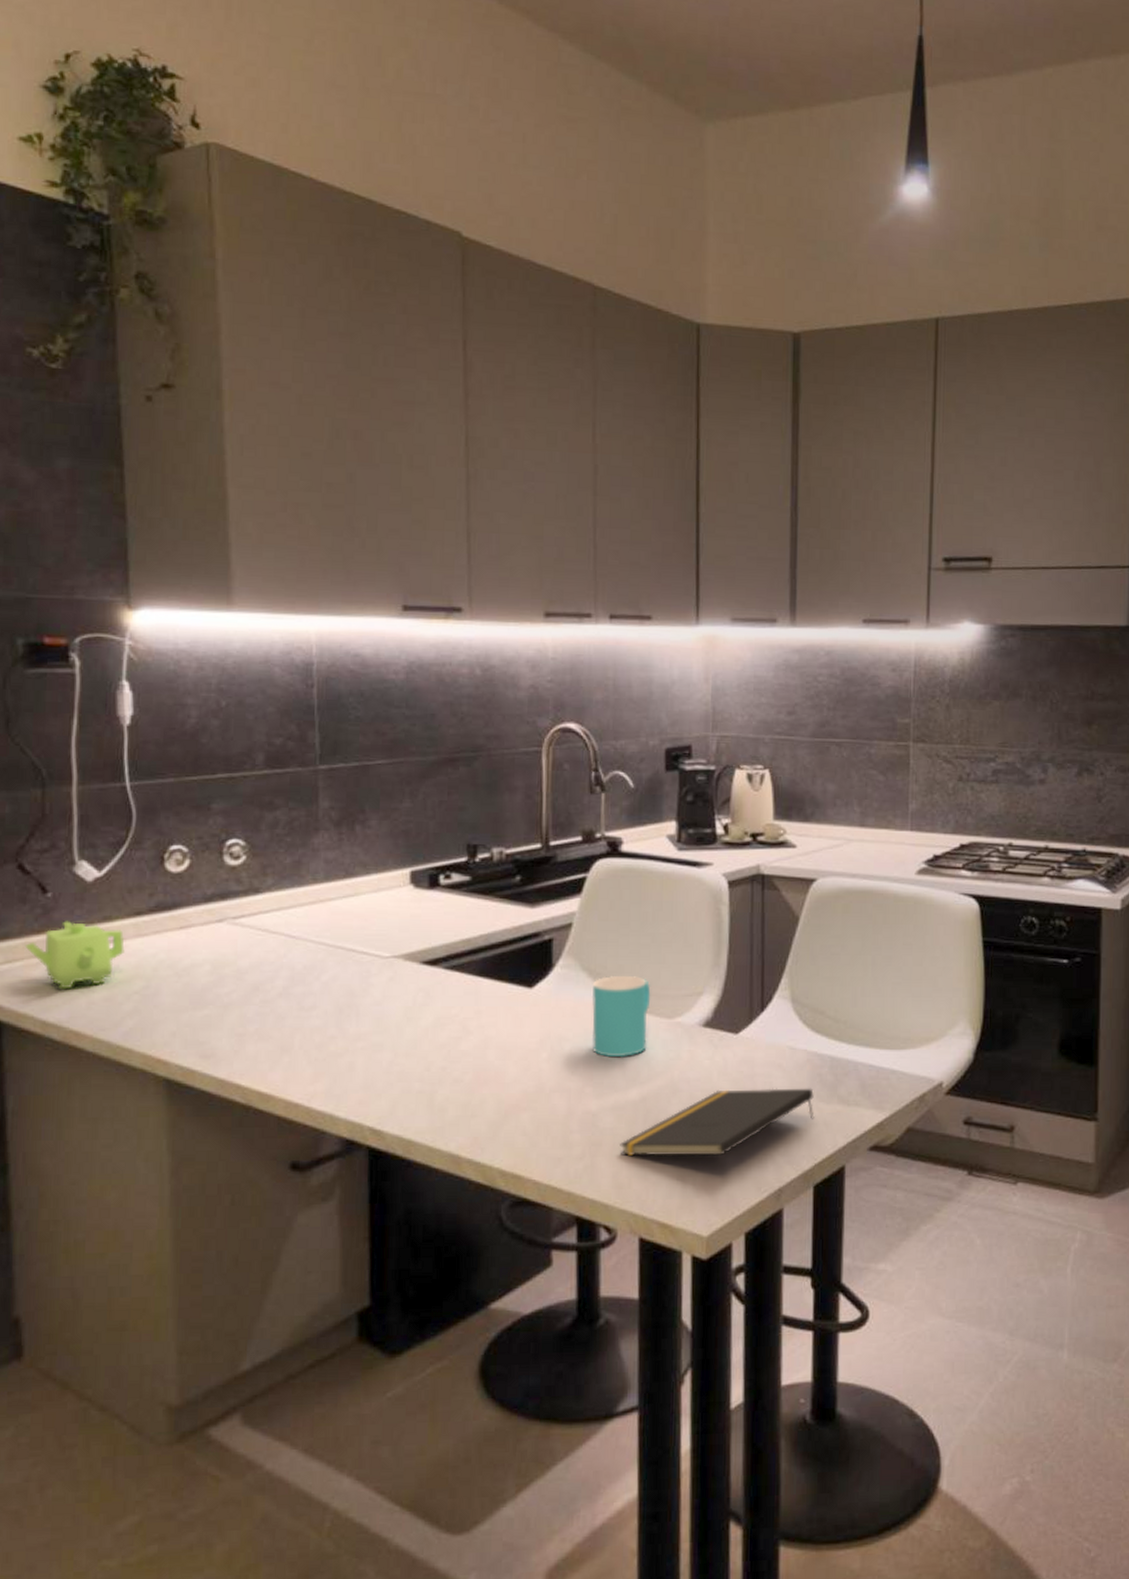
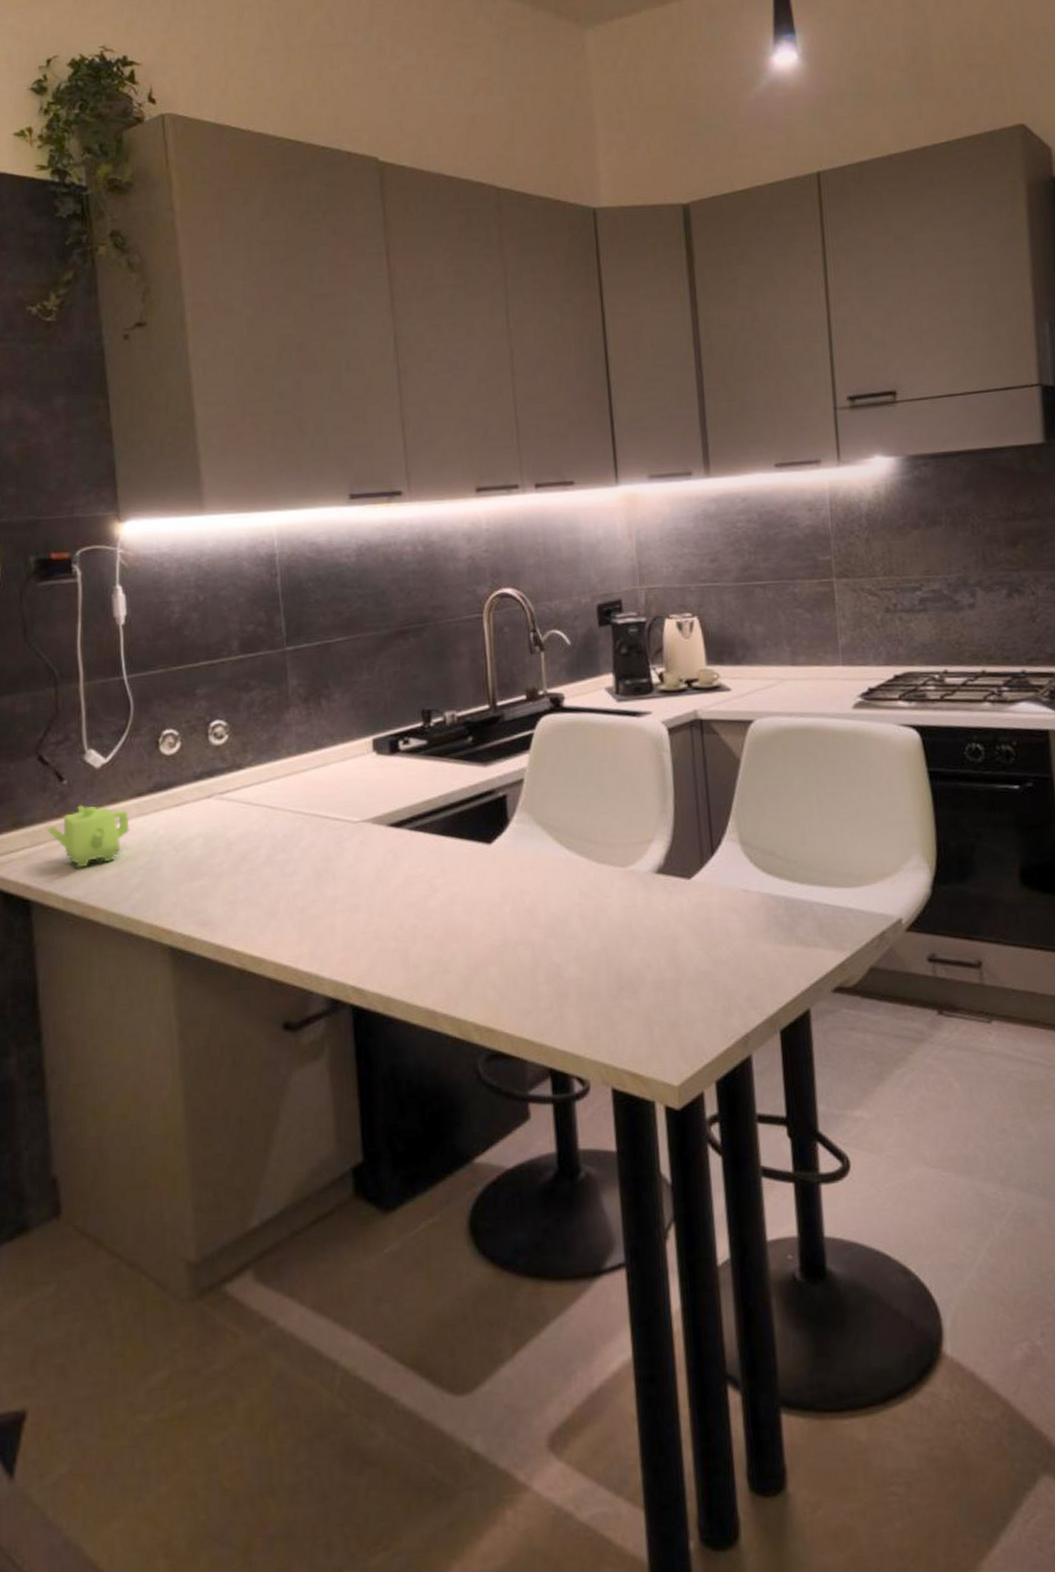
cup: present [591,976,651,1058] -> none [547,827,604,908]
notepad: present [620,1088,814,1157] -> none [585,930,774,1006]

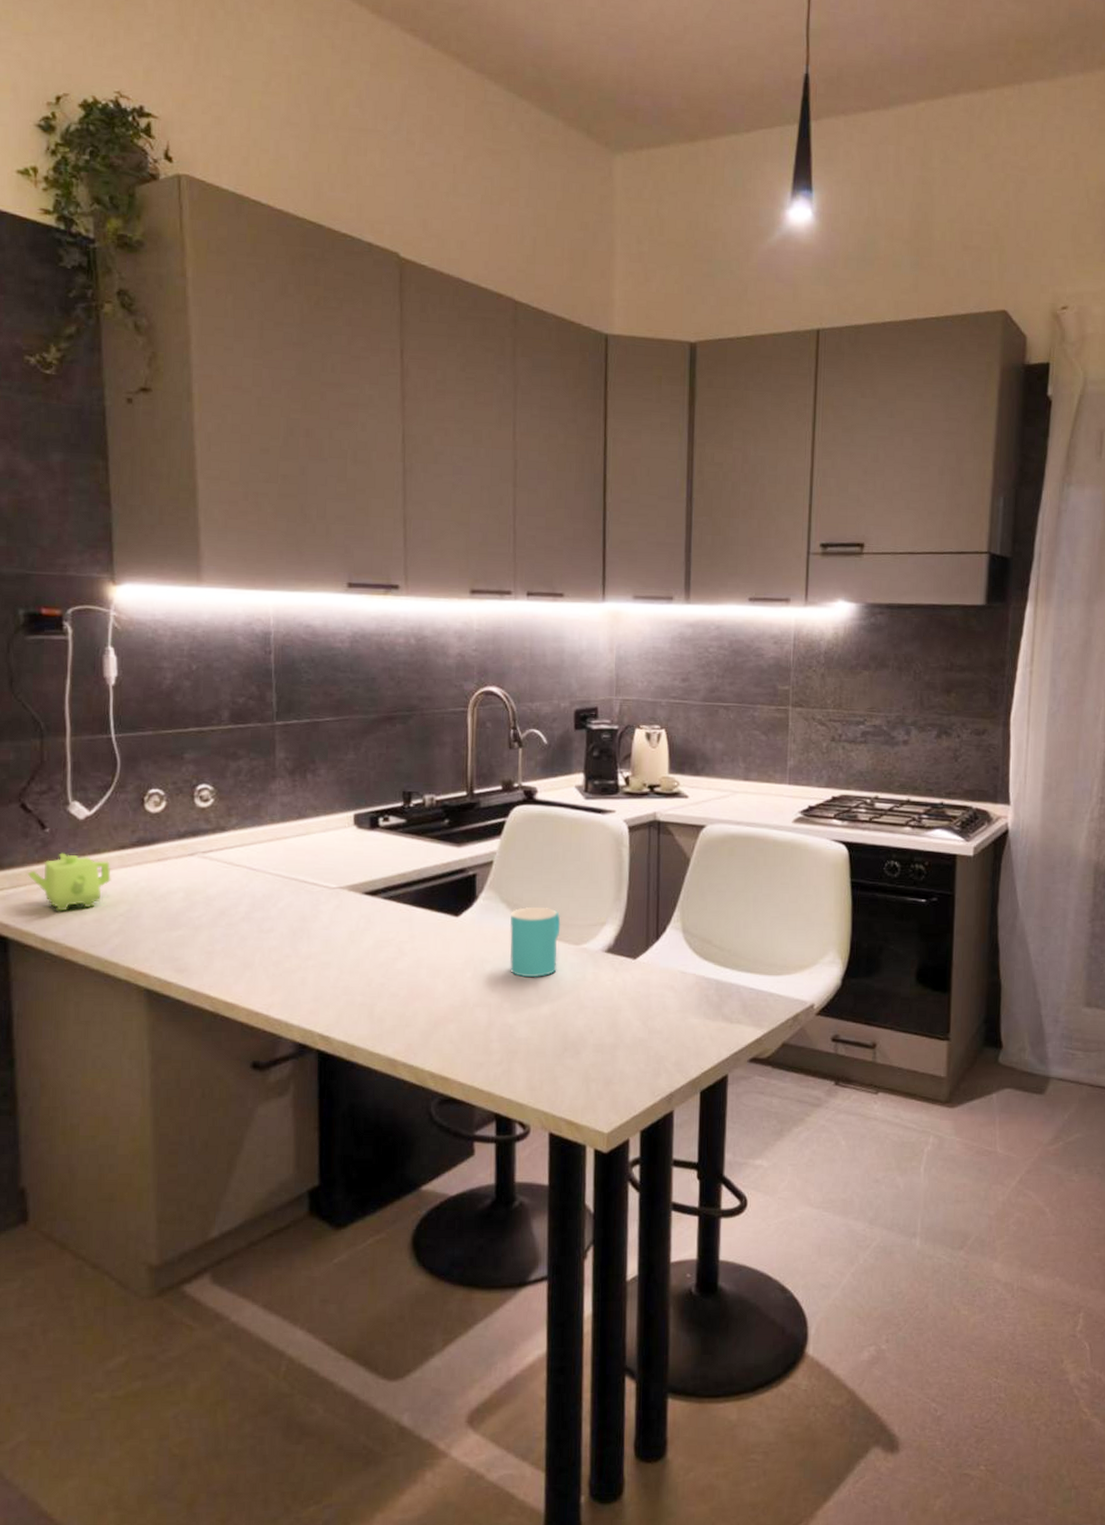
cup: none [547,827,604,908] -> present [509,907,561,978]

